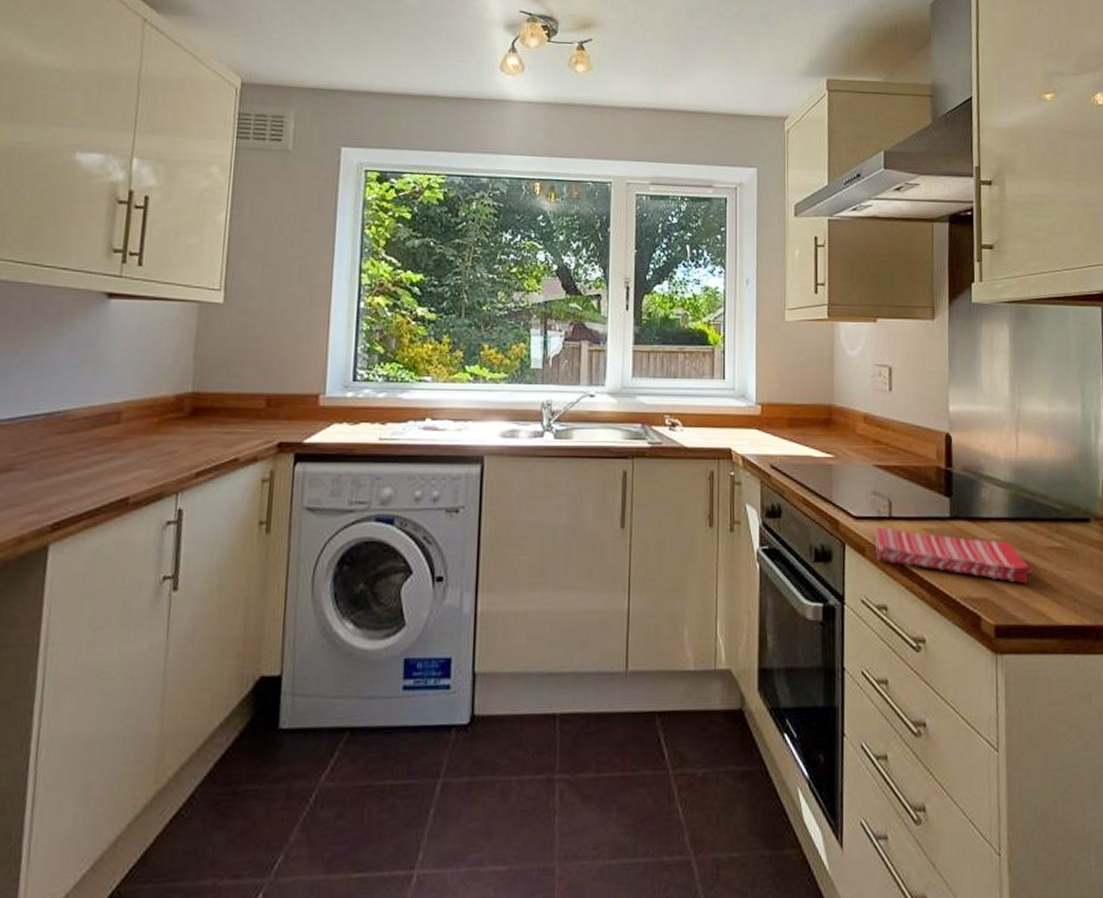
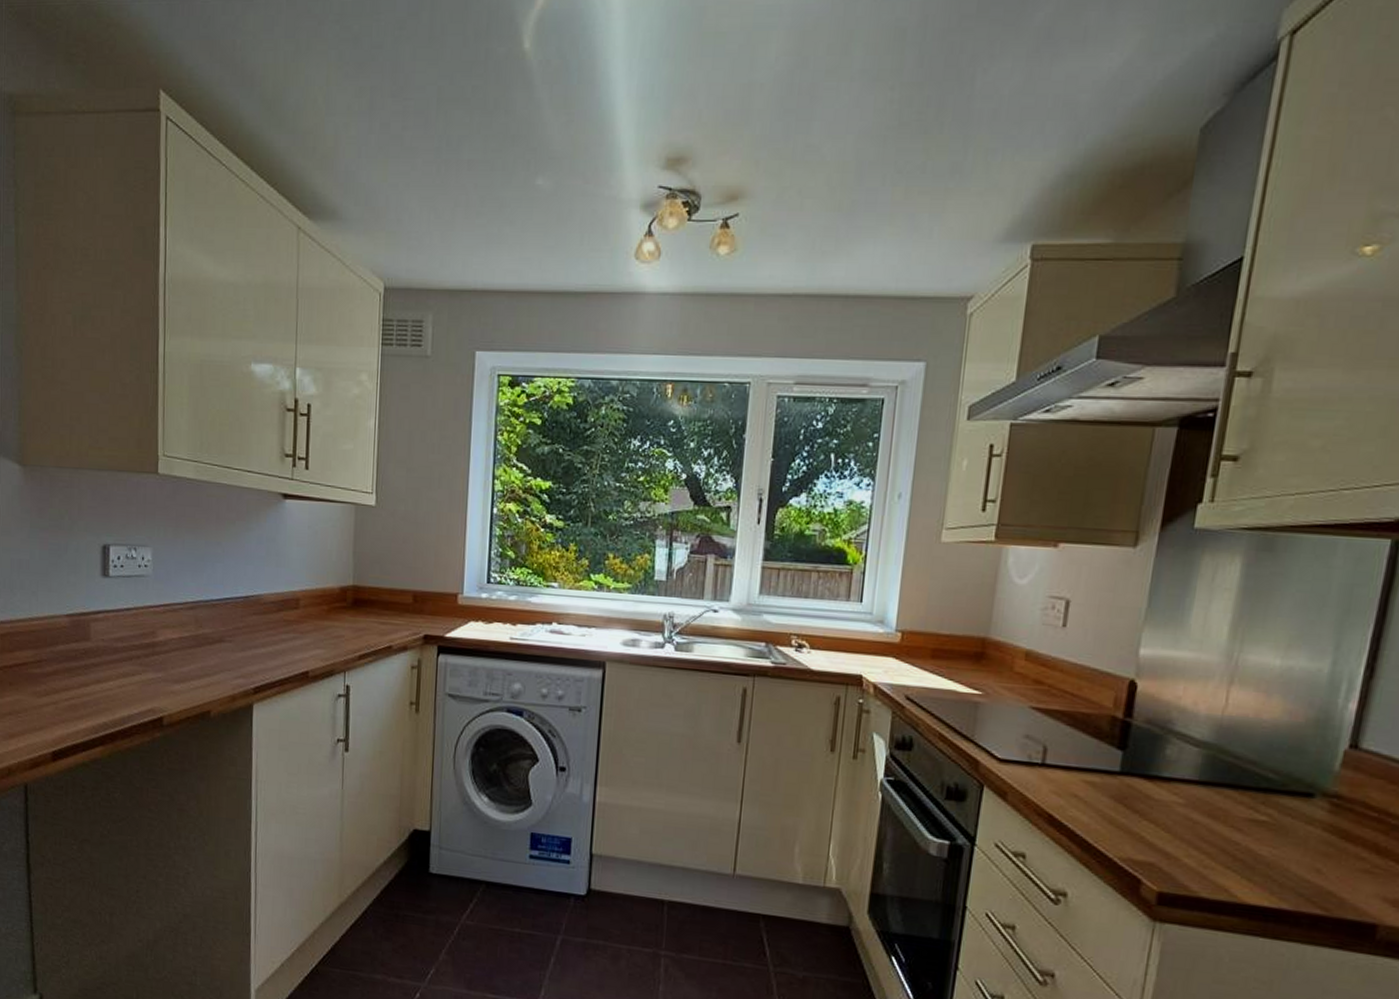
dish towel: present [875,526,1032,584] -> none [1019,772,1220,855]

